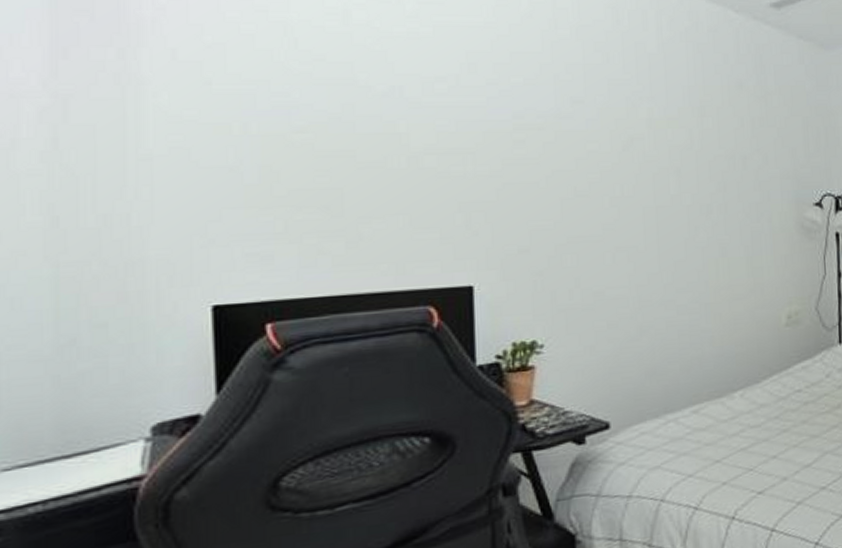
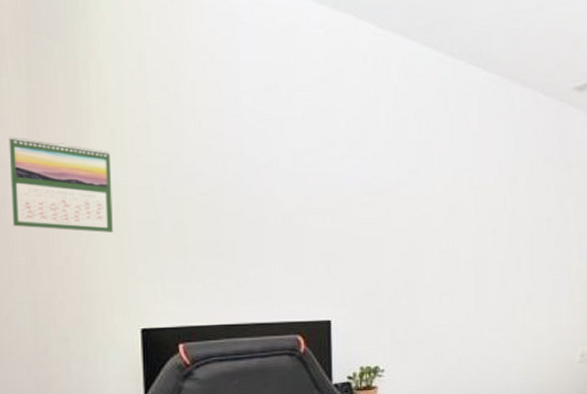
calendar: none [21,58,173,182] -> present [9,136,113,232]

